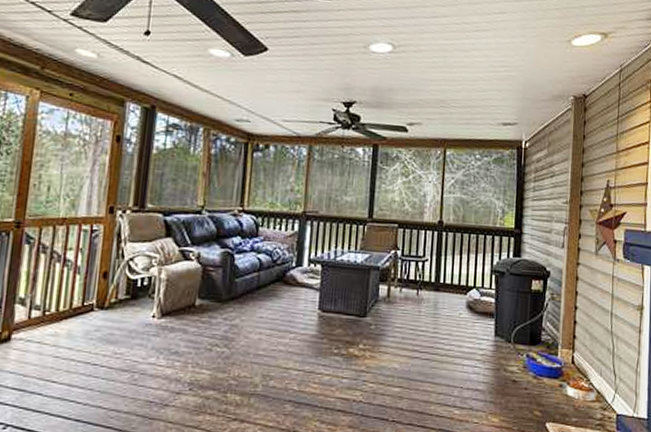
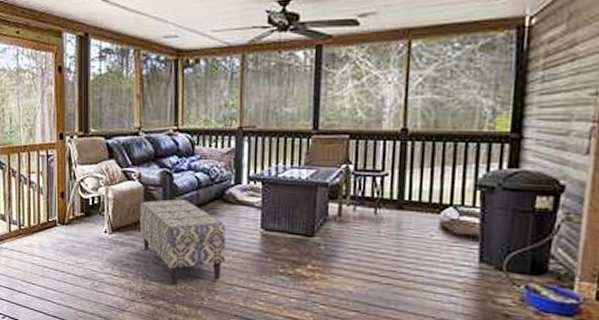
bench: none [193,280,285,373] -> present [139,199,226,286]

